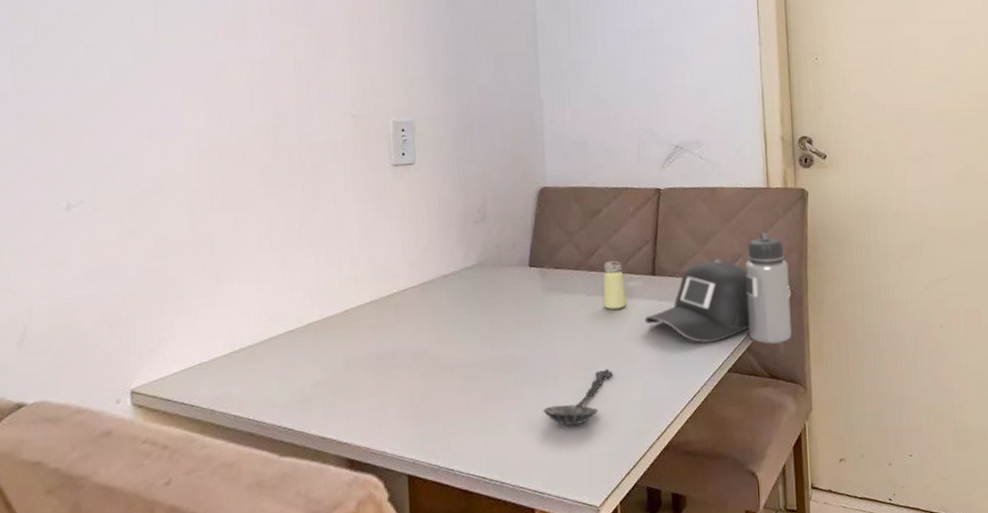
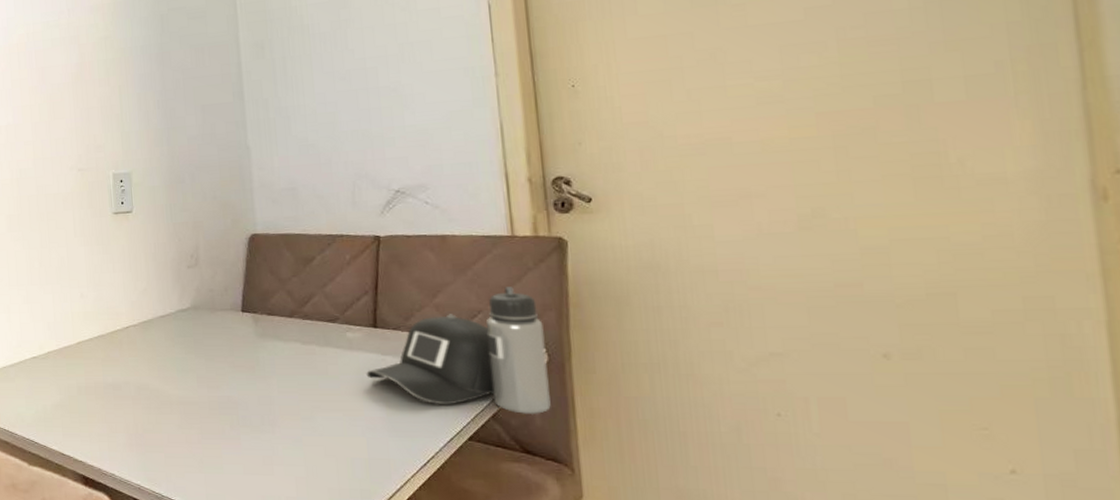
spoon: present [543,369,613,426] -> none [260,421,333,475]
saltshaker: present [603,260,627,310] -> none [318,309,346,360]

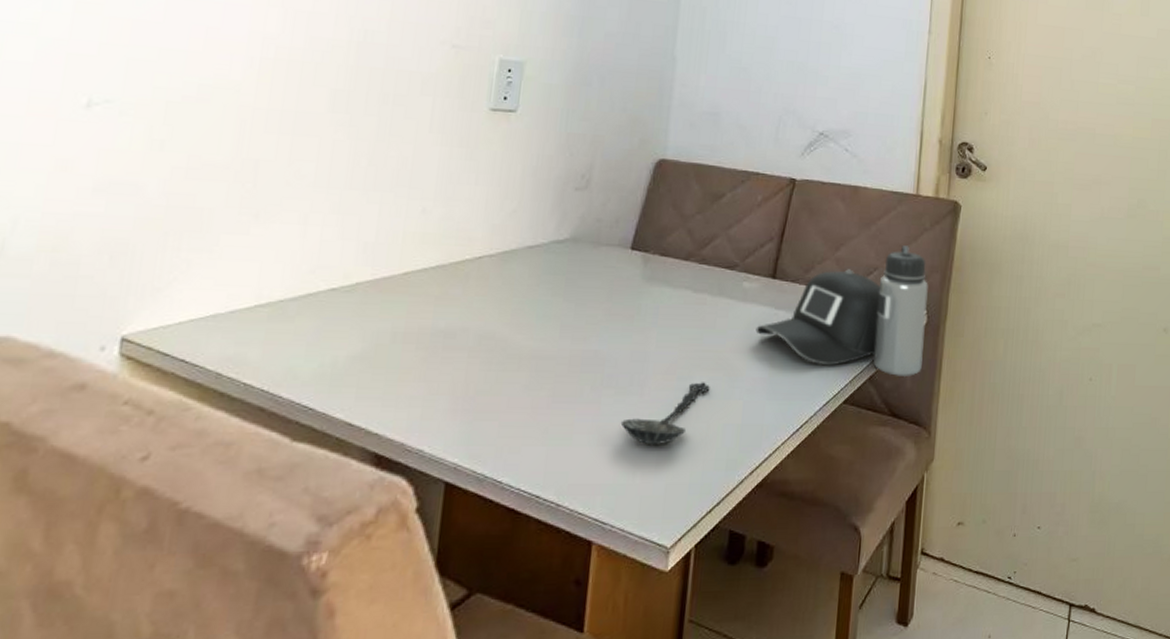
spoon: none [260,421,333,475] -> present [620,382,710,446]

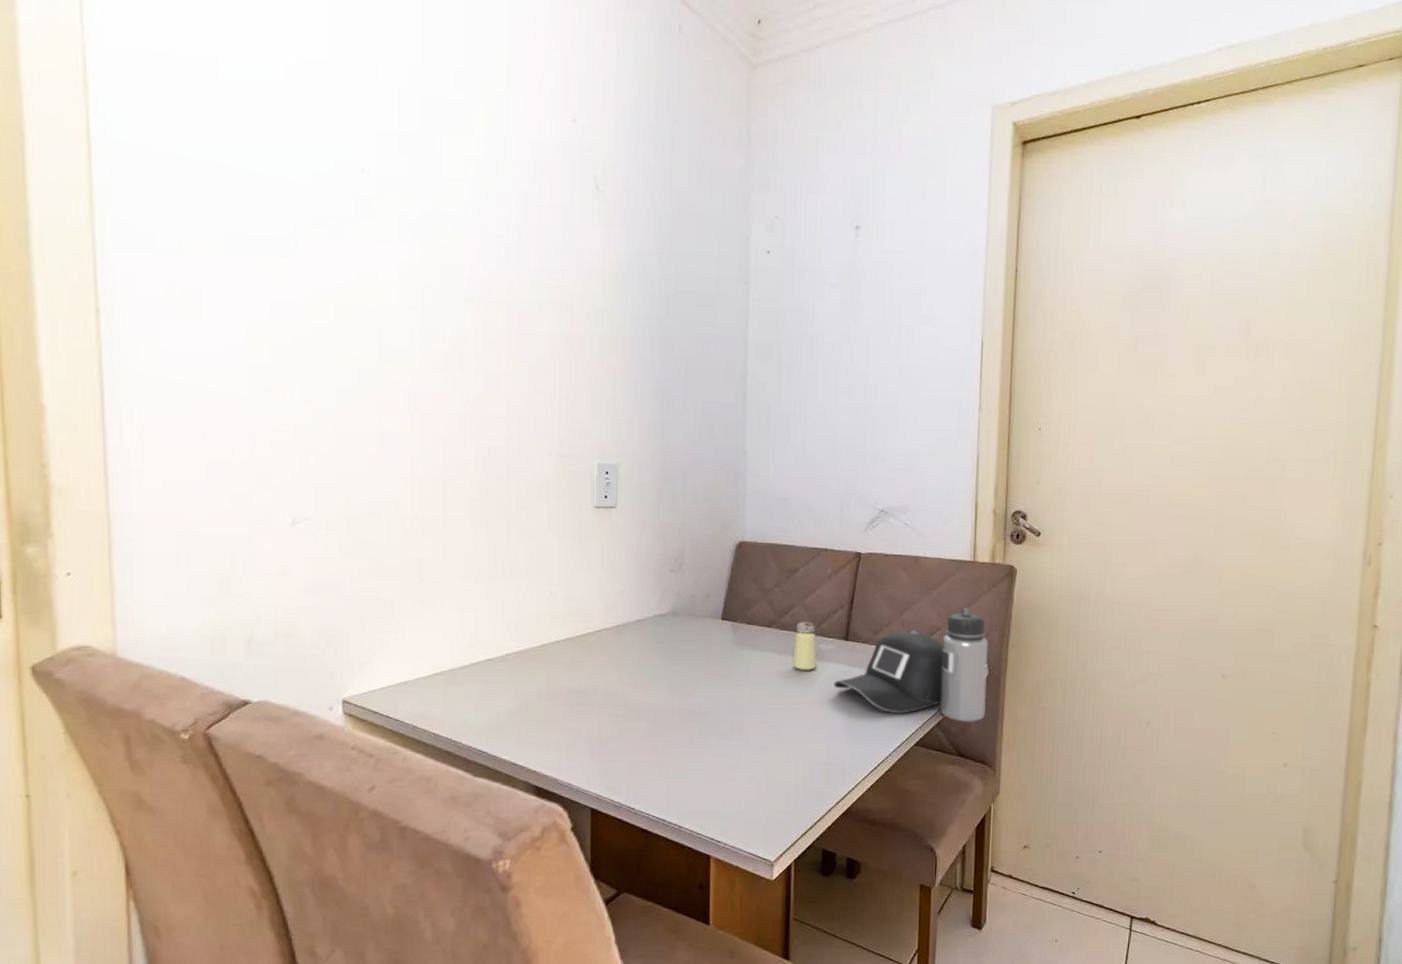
spoon: present [620,382,710,446] -> none [725,729,797,781]
saltshaker: none [711,254,740,313] -> present [793,621,817,670]

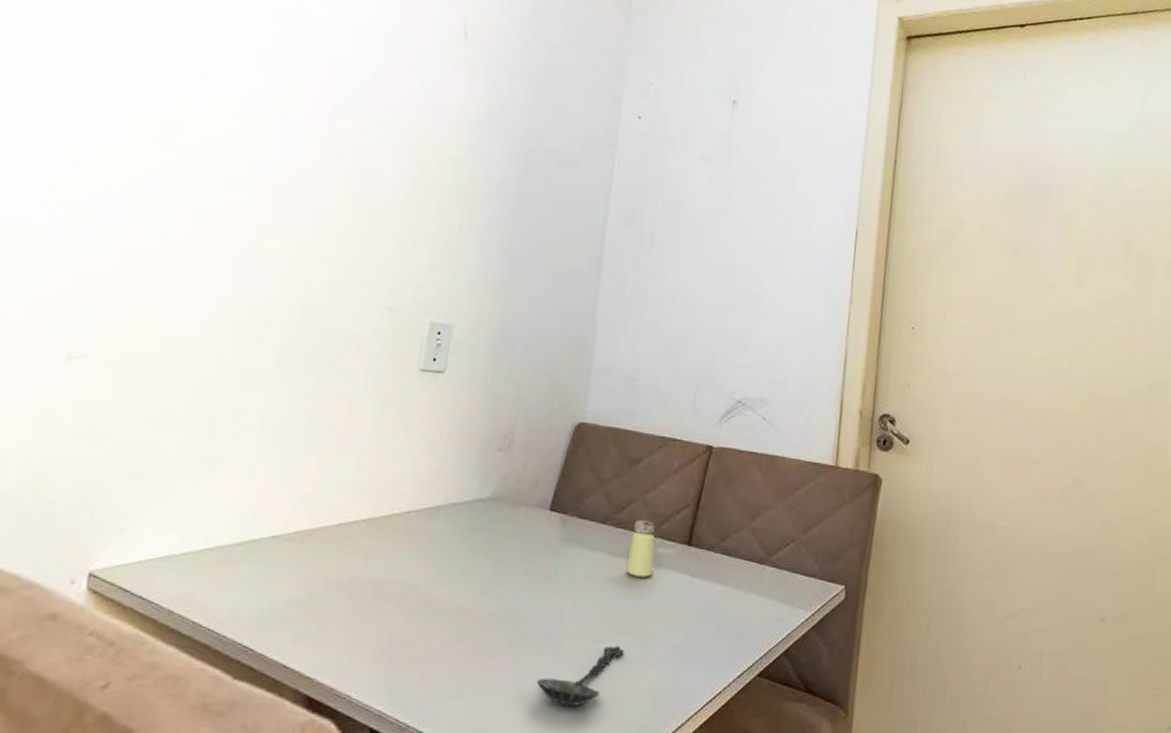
spoon: none [725,729,797,781] -> present [536,646,624,707]
water bottle: present [833,608,988,723] -> none [670,518,847,654]

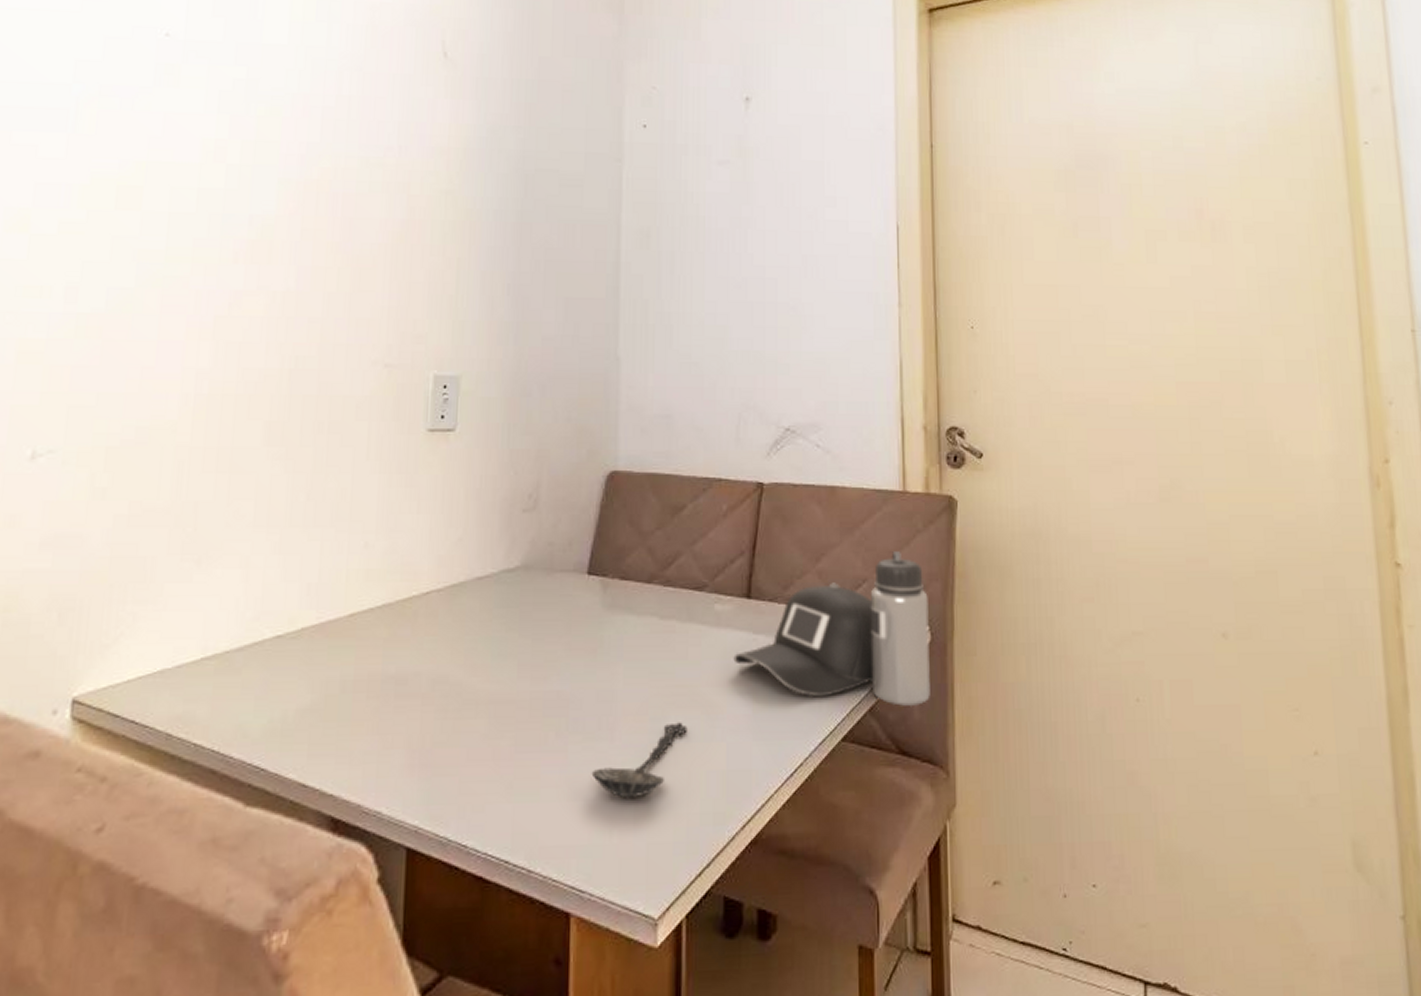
saltshaker: present [626,519,655,578] -> none [680,573,711,640]
water bottle: none [670,518,847,654] -> present [733,551,930,707]

